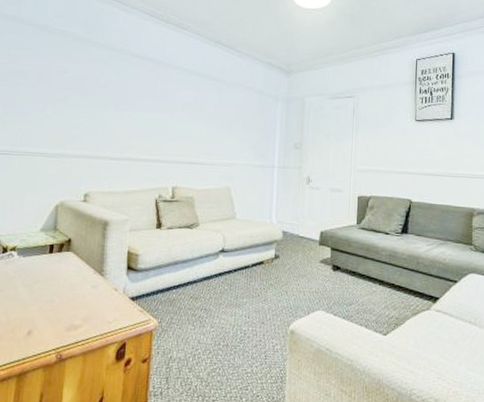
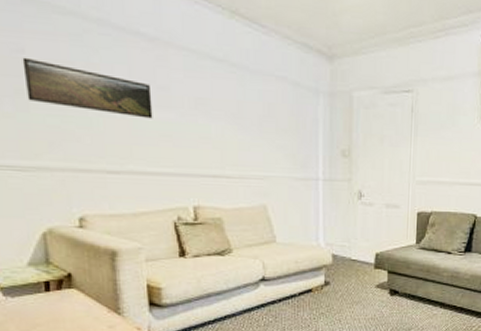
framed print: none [64,76,152,119] -> present [22,57,153,119]

